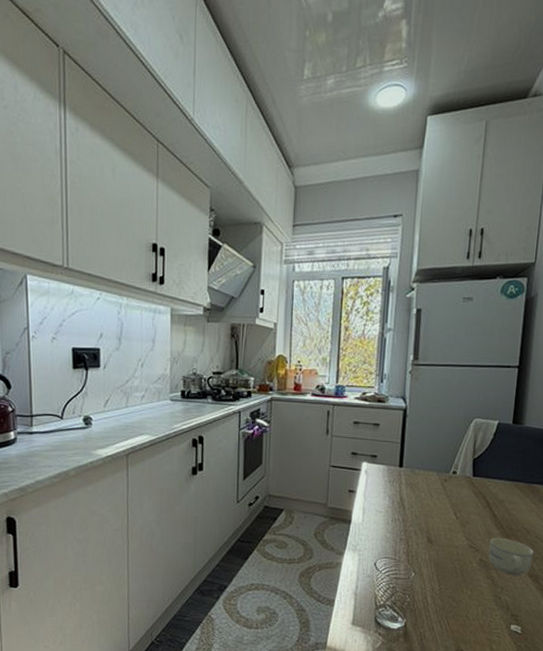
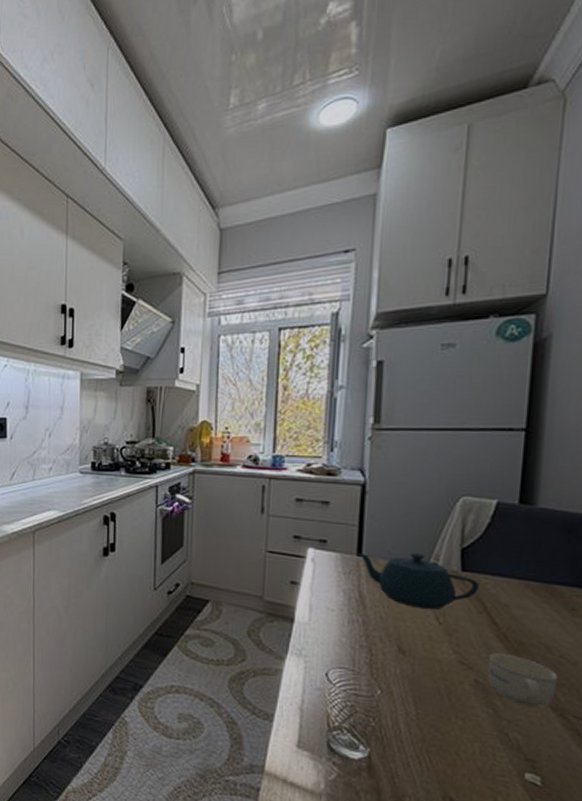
teapot: none [399,463,485,508] -> present [357,552,479,610]

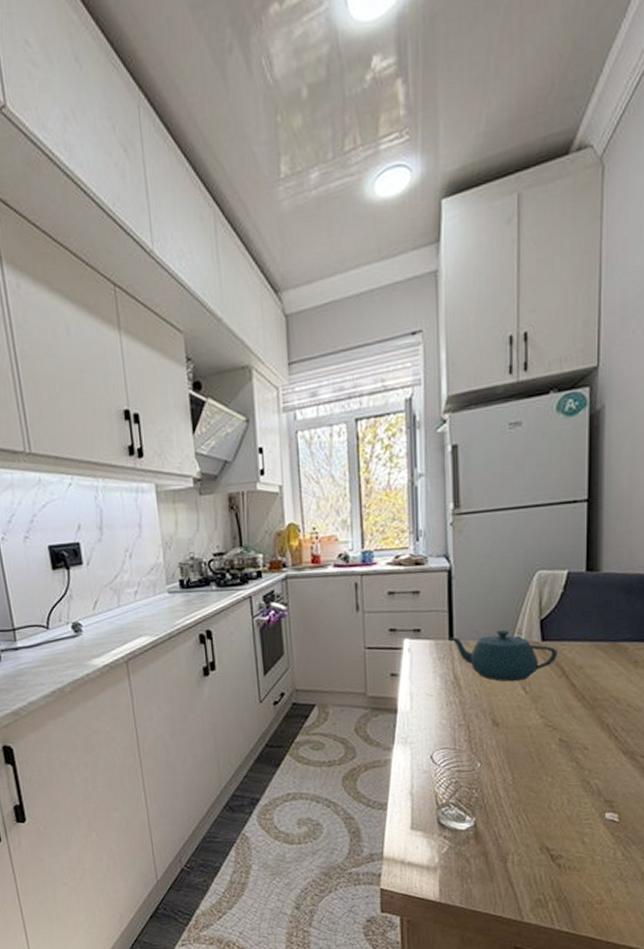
cup: present [487,652,559,707] -> none [569,710,627,755]

